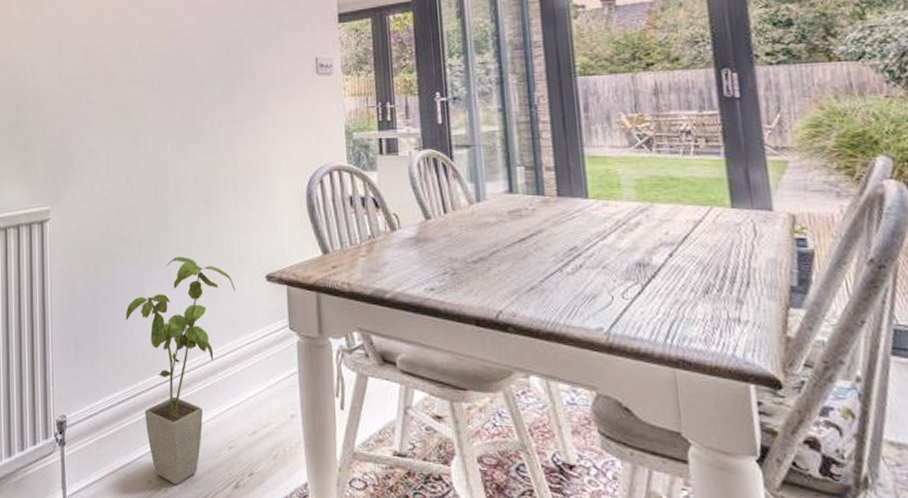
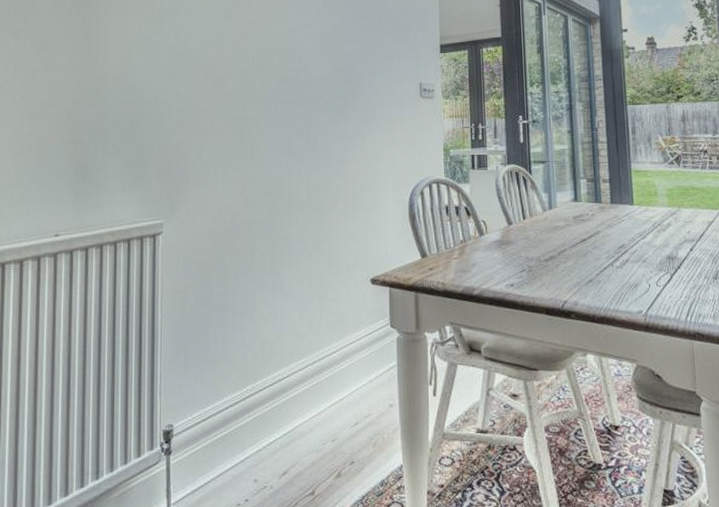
house plant: present [125,256,236,484] -> none [237,264,343,480]

